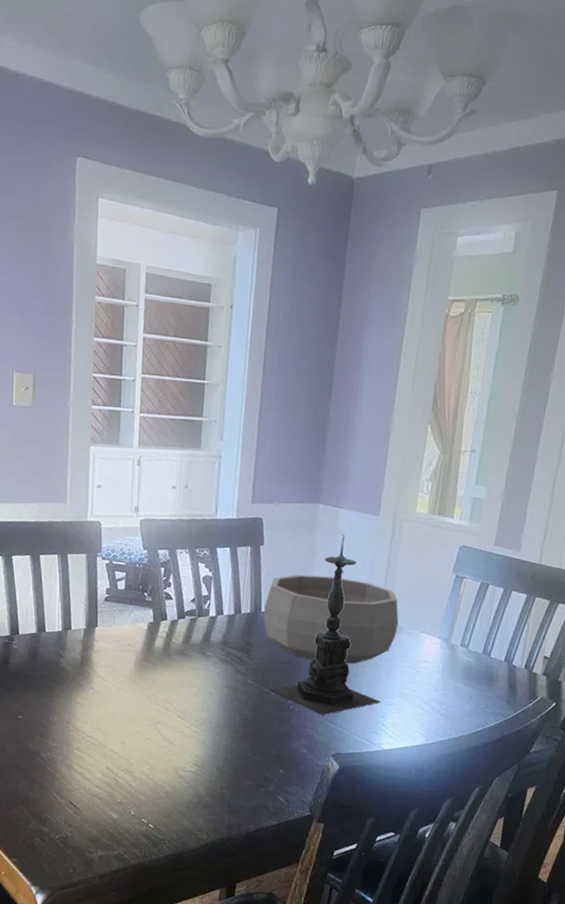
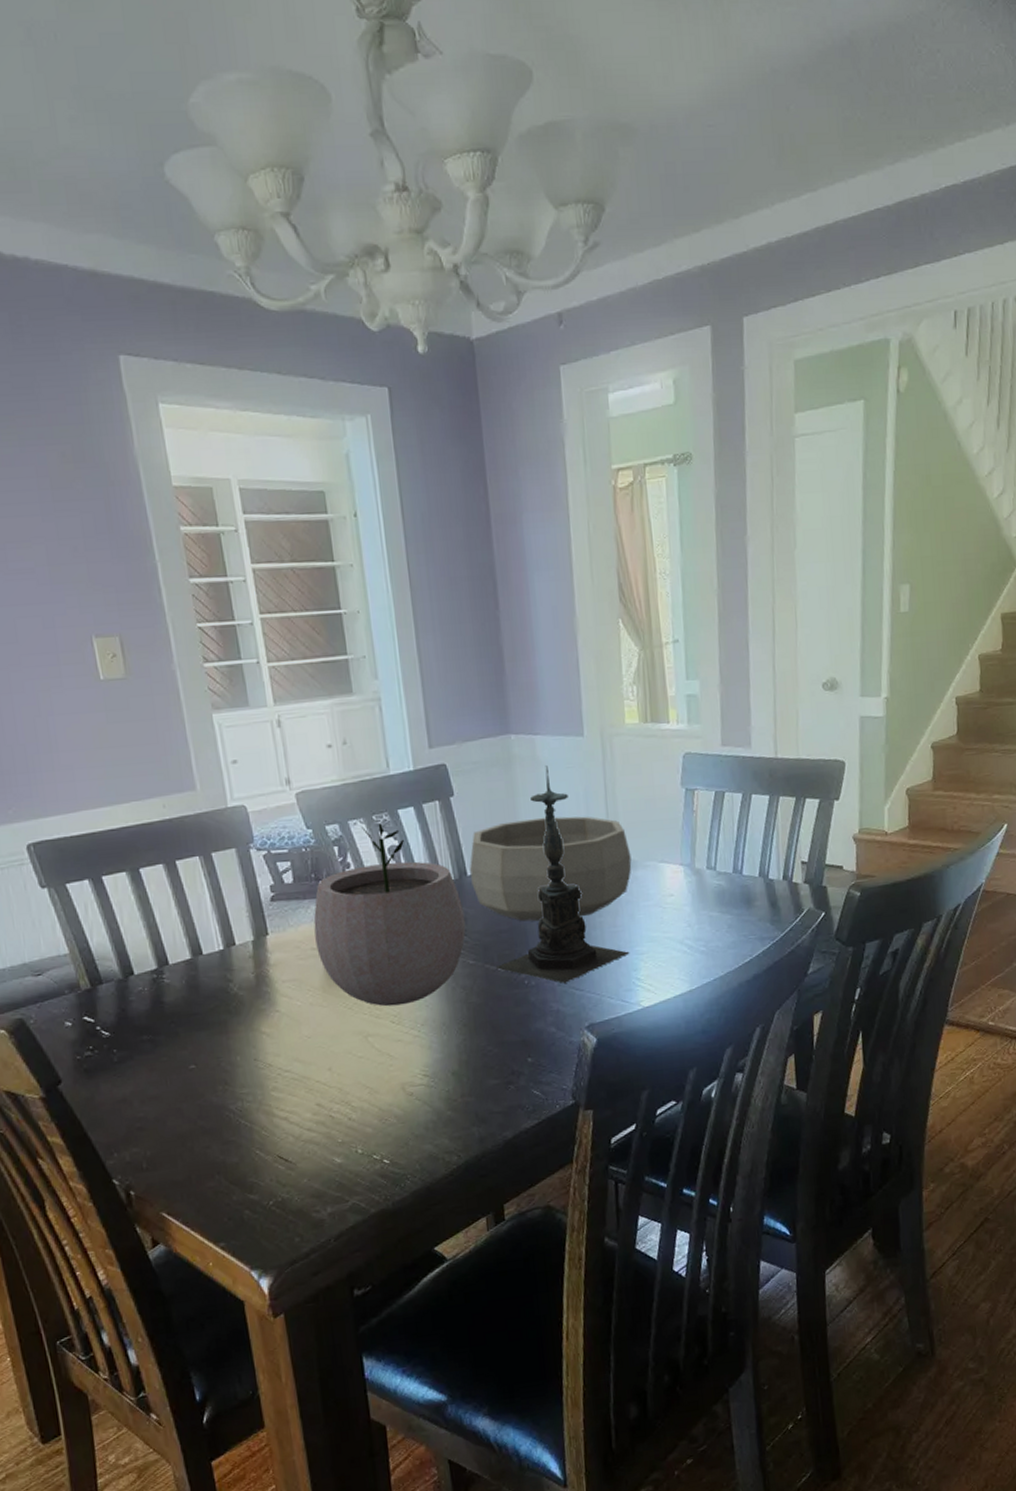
plant pot: none [131,556,253,705] -> present [313,823,466,1007]

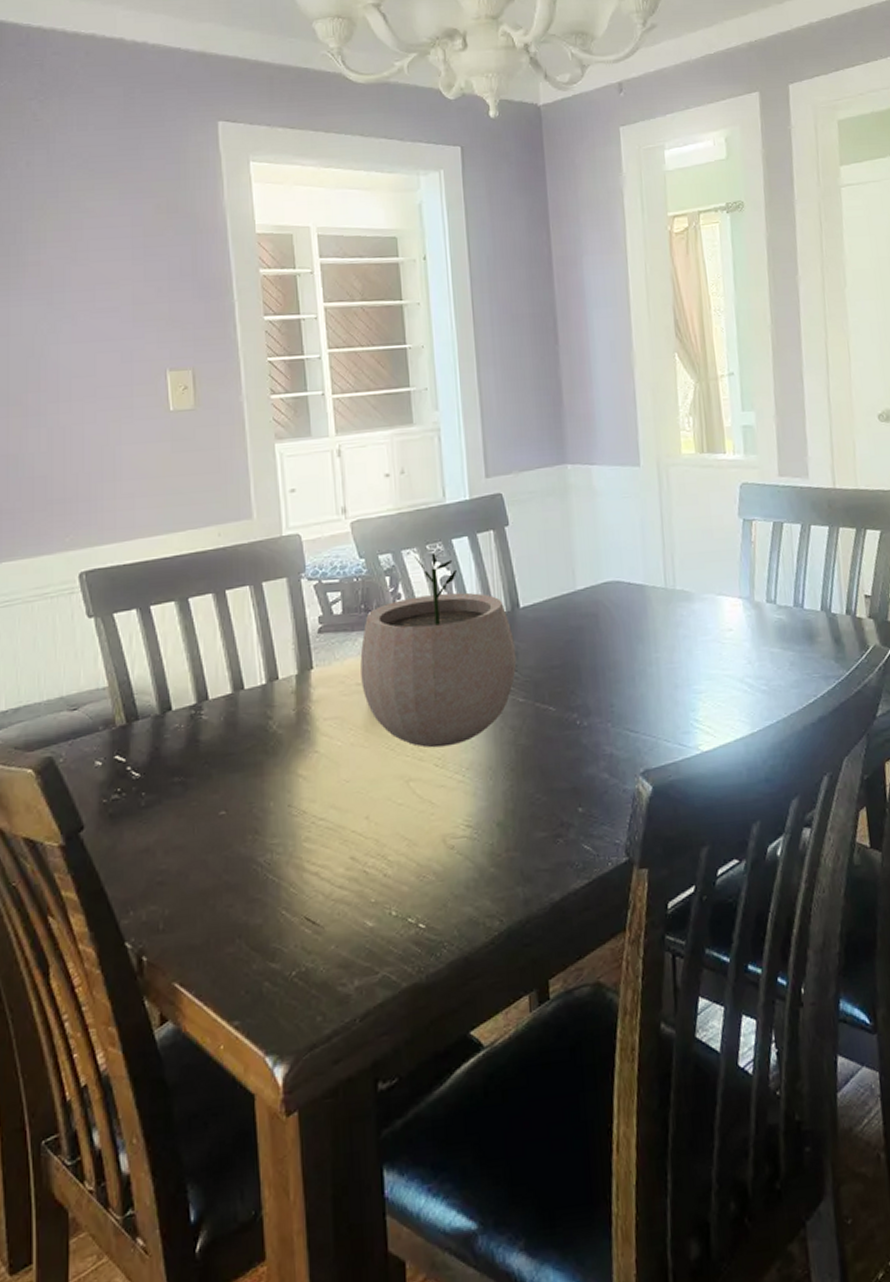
decorative bowl: present [469,816,632,922] -> none [522,546,689,657]
candle holder: present [495,765,630,985] -> none [546,495,688,726]

